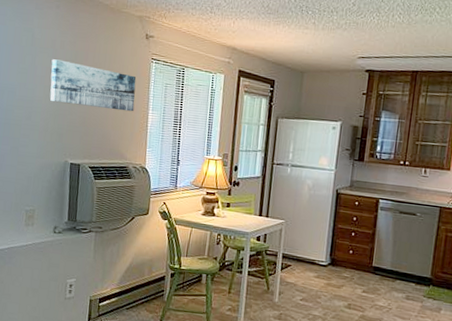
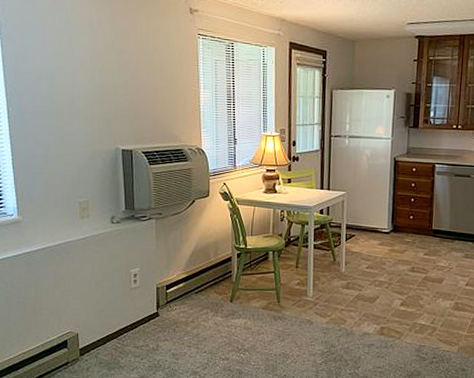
wall art: present [50,59,137,112] -> none [90,39,185,92]

